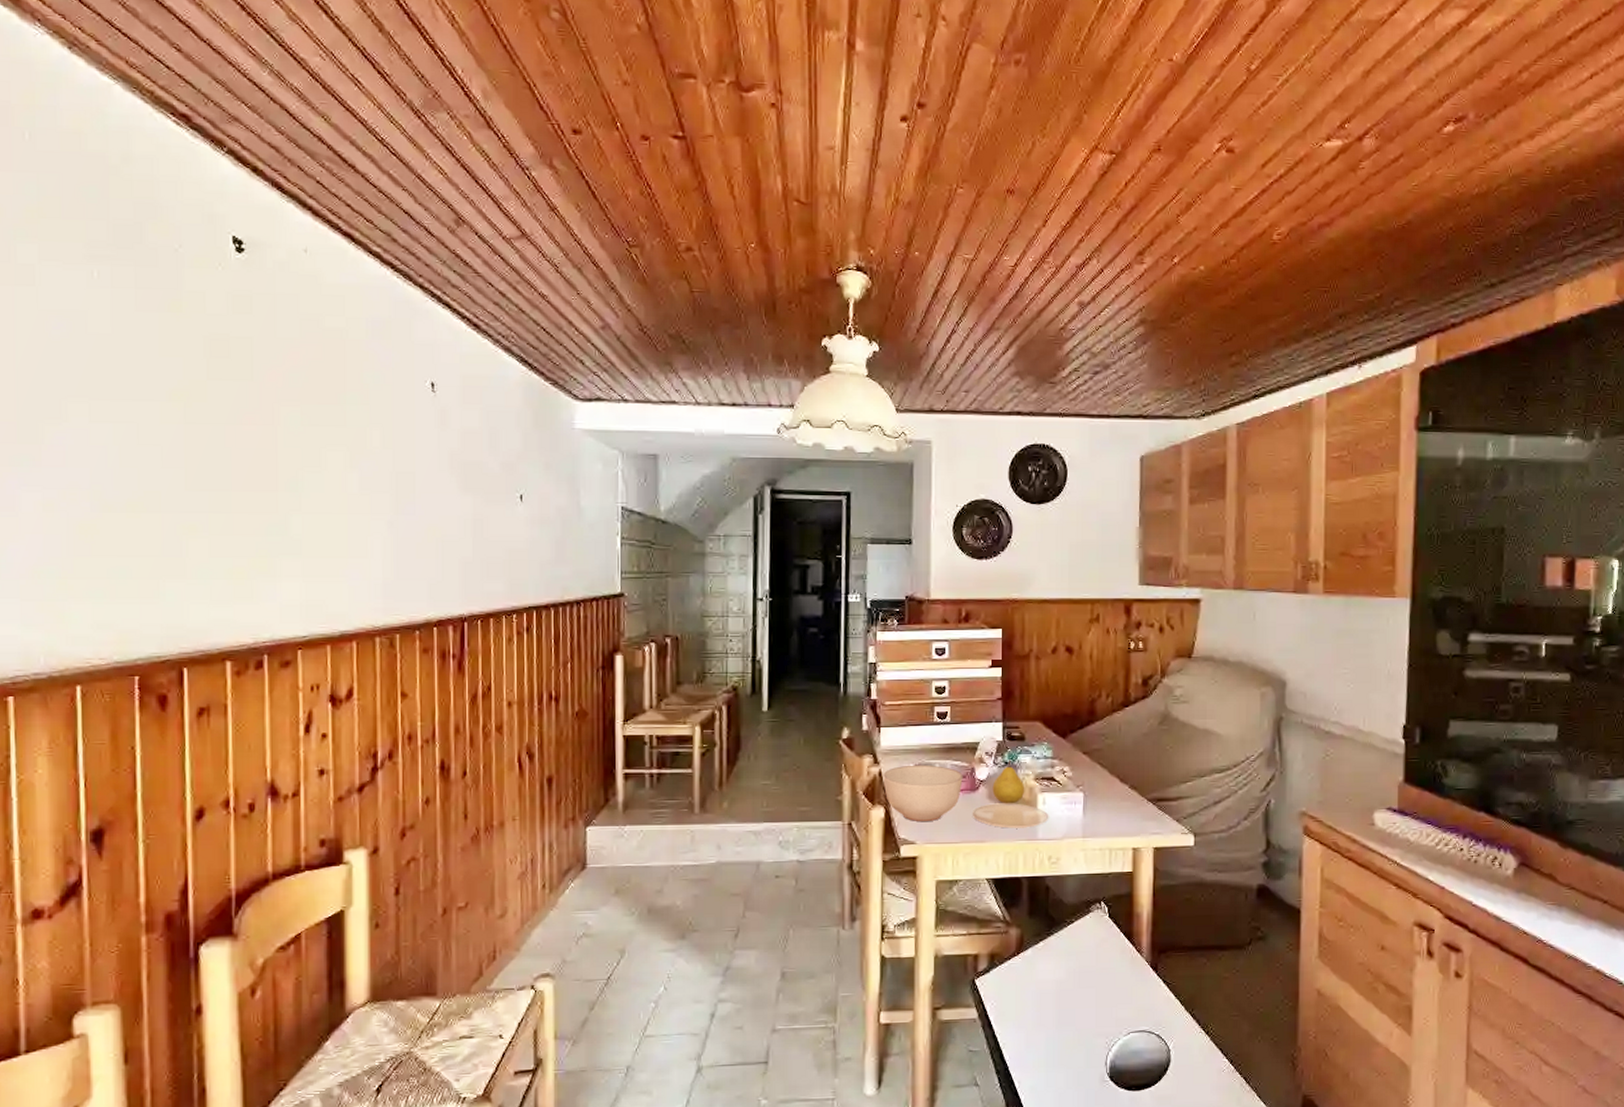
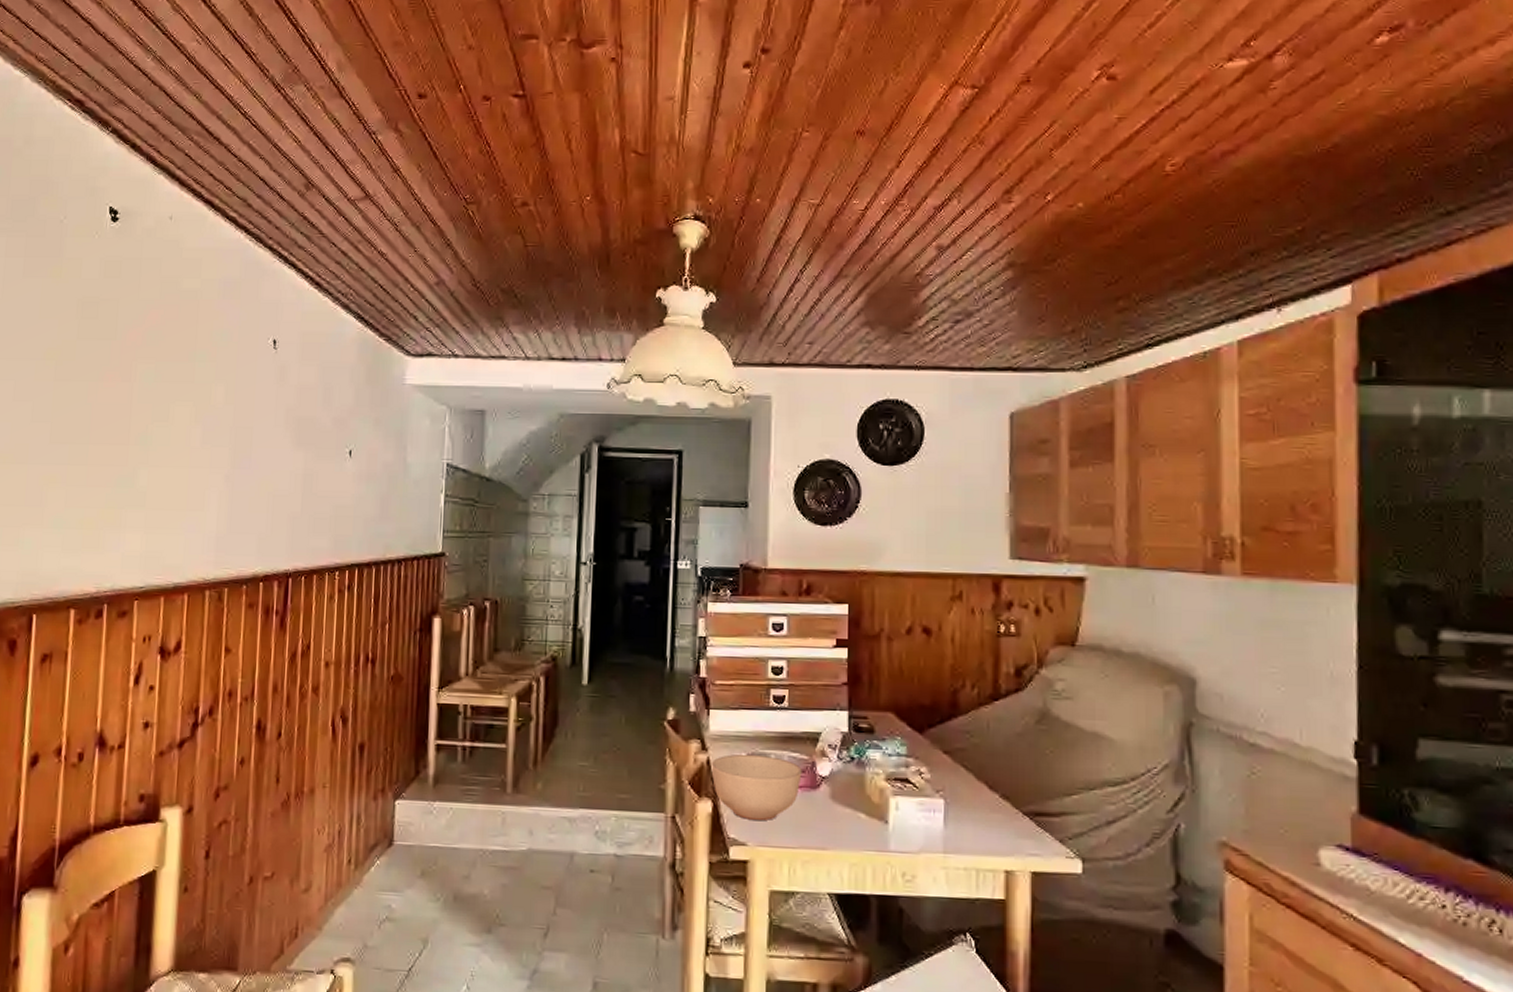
plate: present [972,803,1049,829] -> none [812,804,903,837]
fruit: present [992,760,1025,804] -> none [836,755,875,807]

